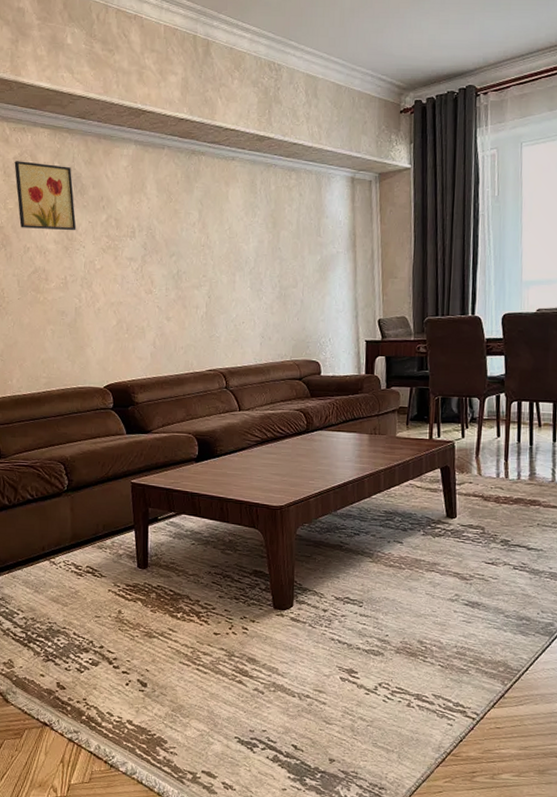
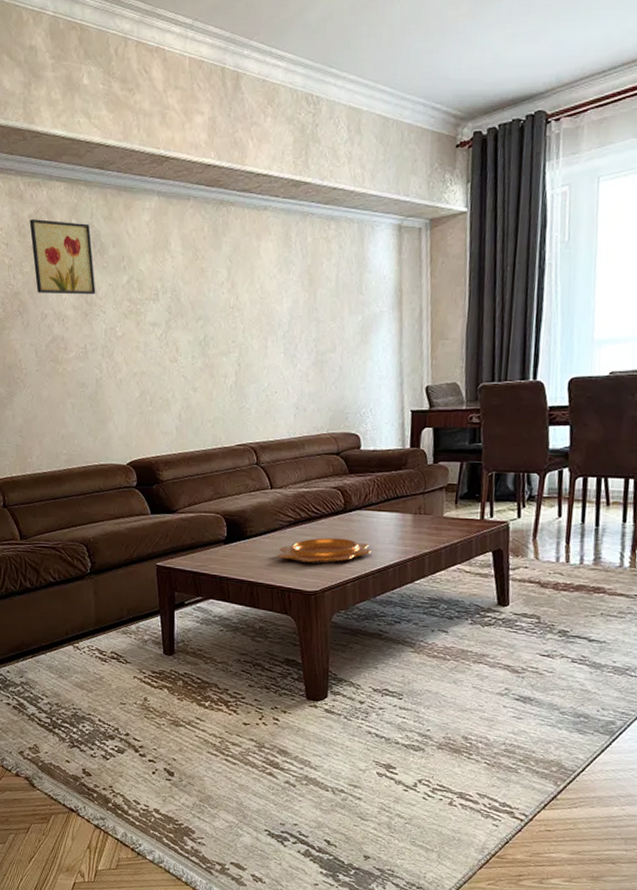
decorative bowl: none [245,456,332,480] -> present [277,537,372,564]

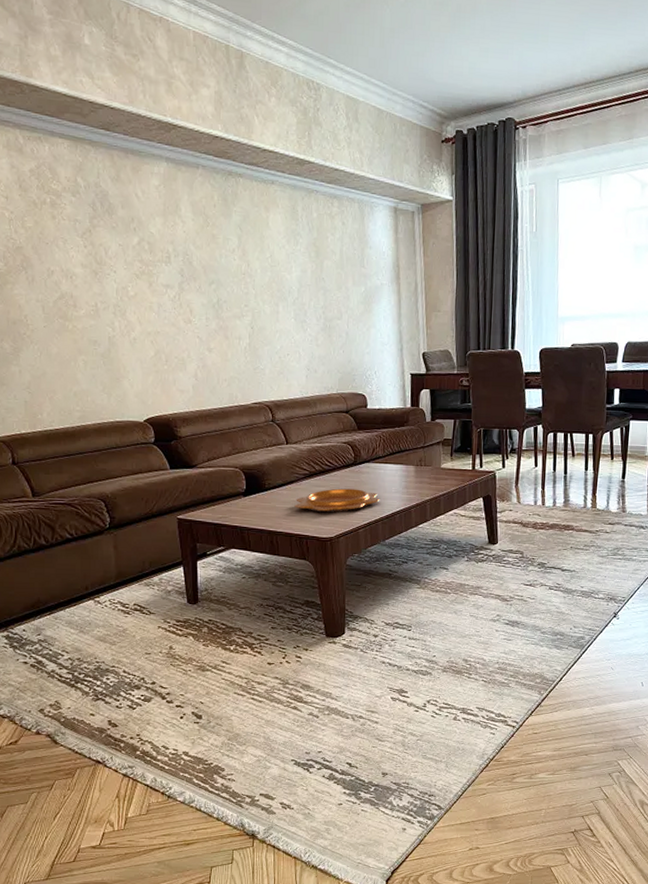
wall art: present [29,219,96,295] -> none [31,174,106,254]

